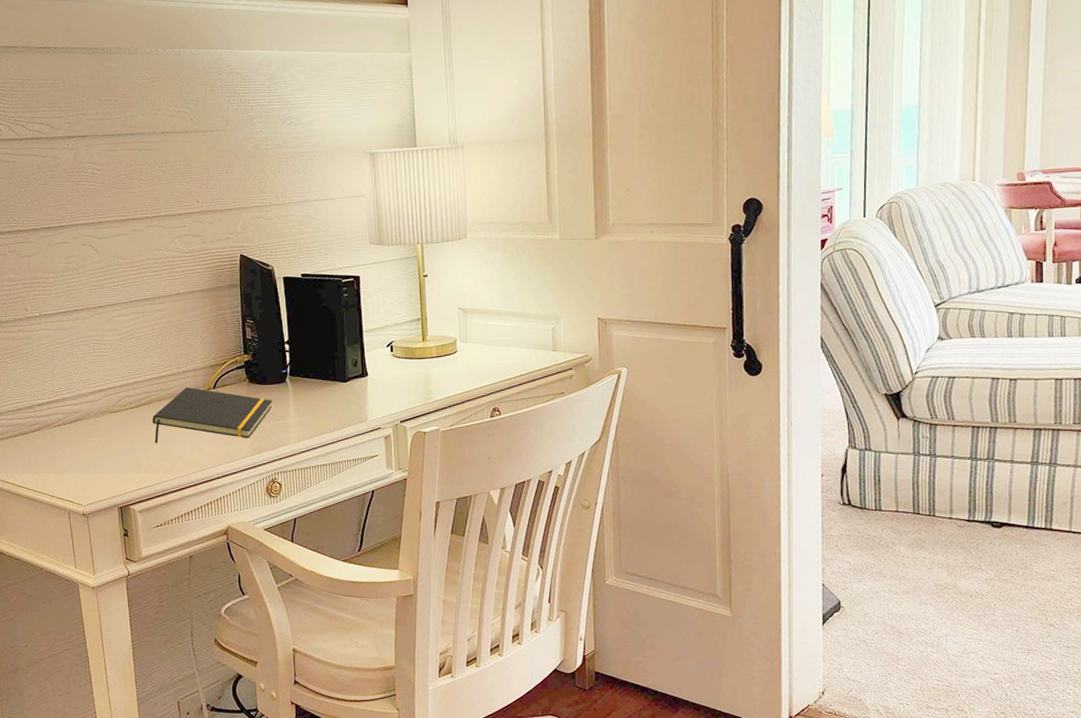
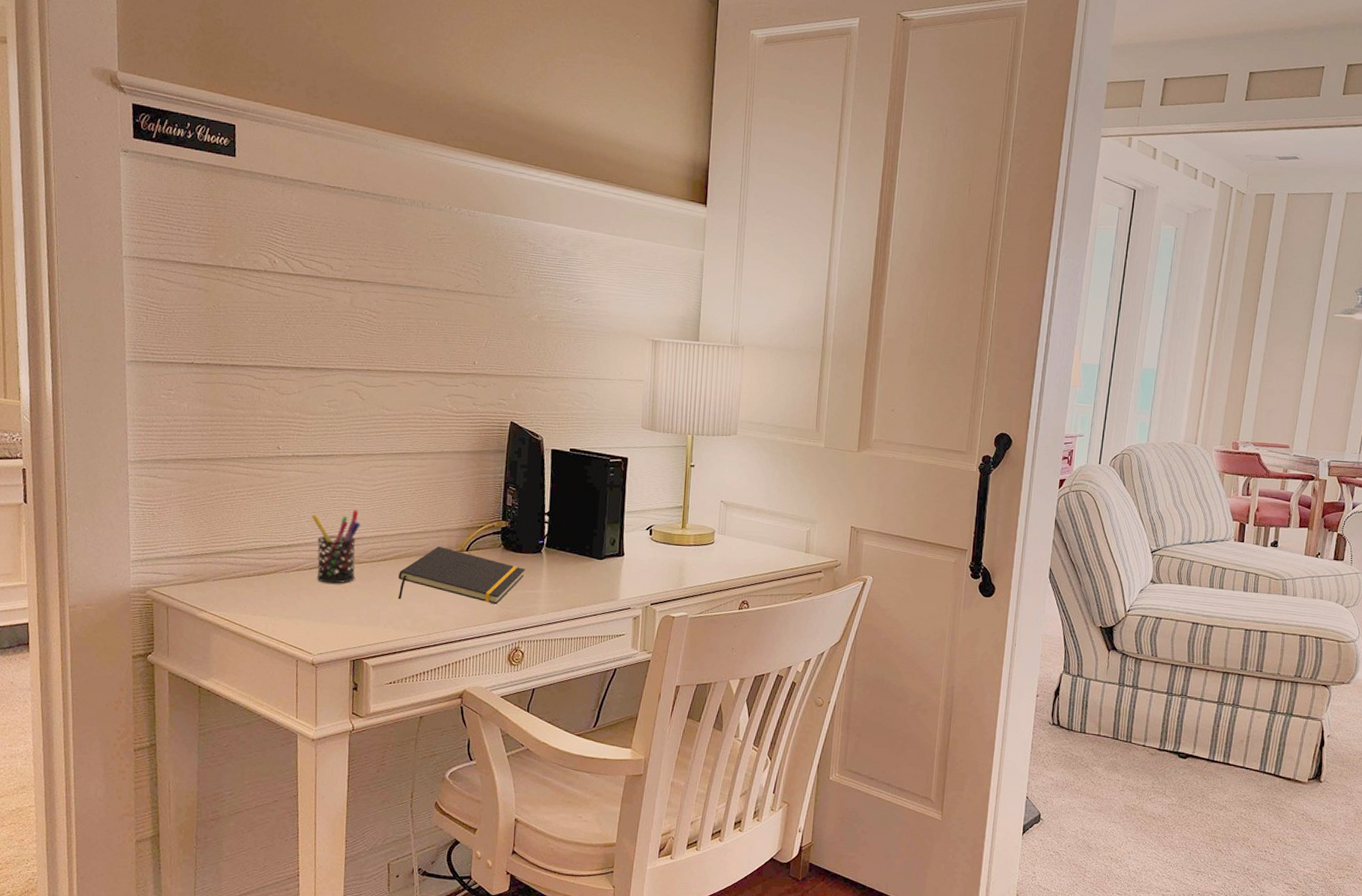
pen holder: none [65,361,113,435] -> present [311,510,361,584]

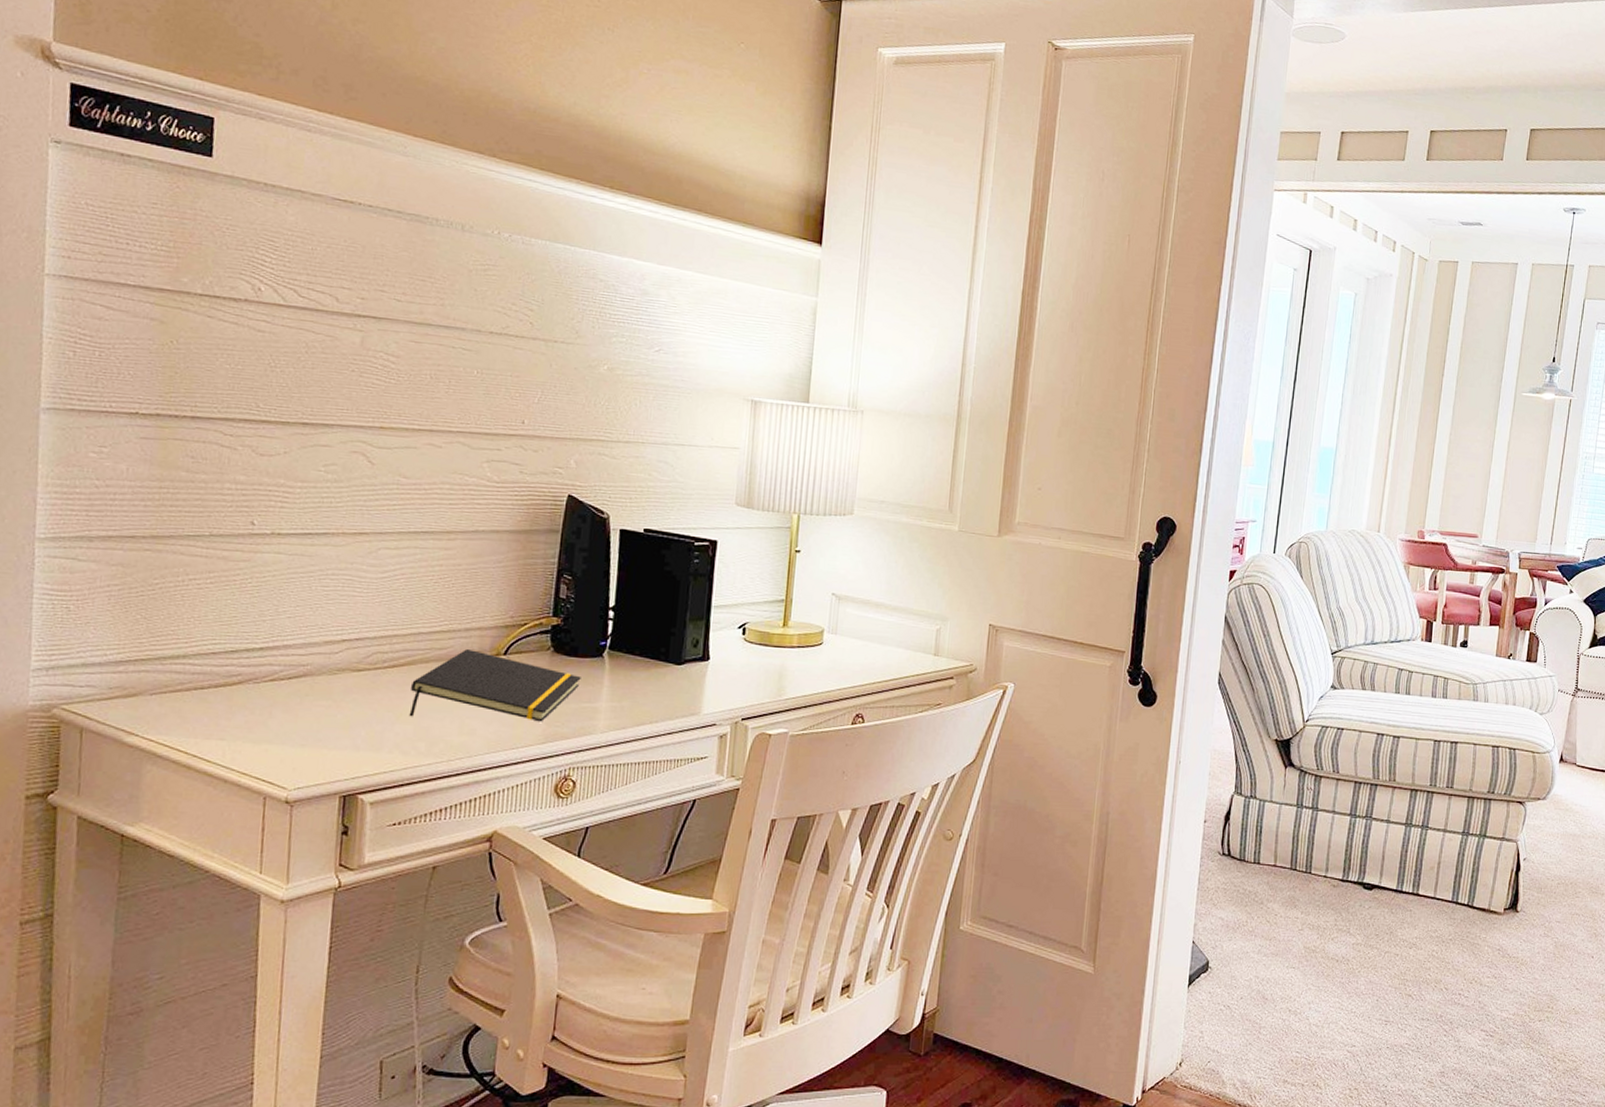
pen holder: present [311,510,361,584] -> none [294,603,362,698]

